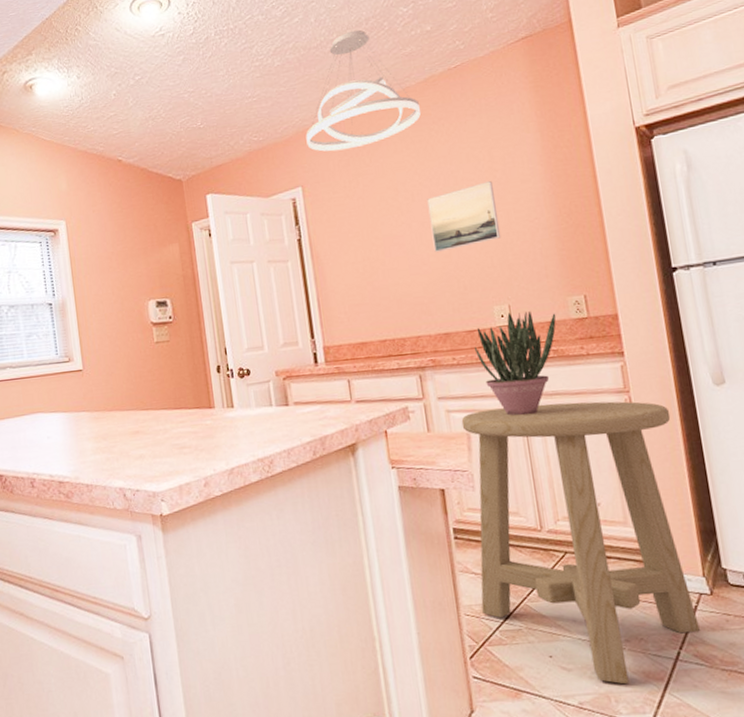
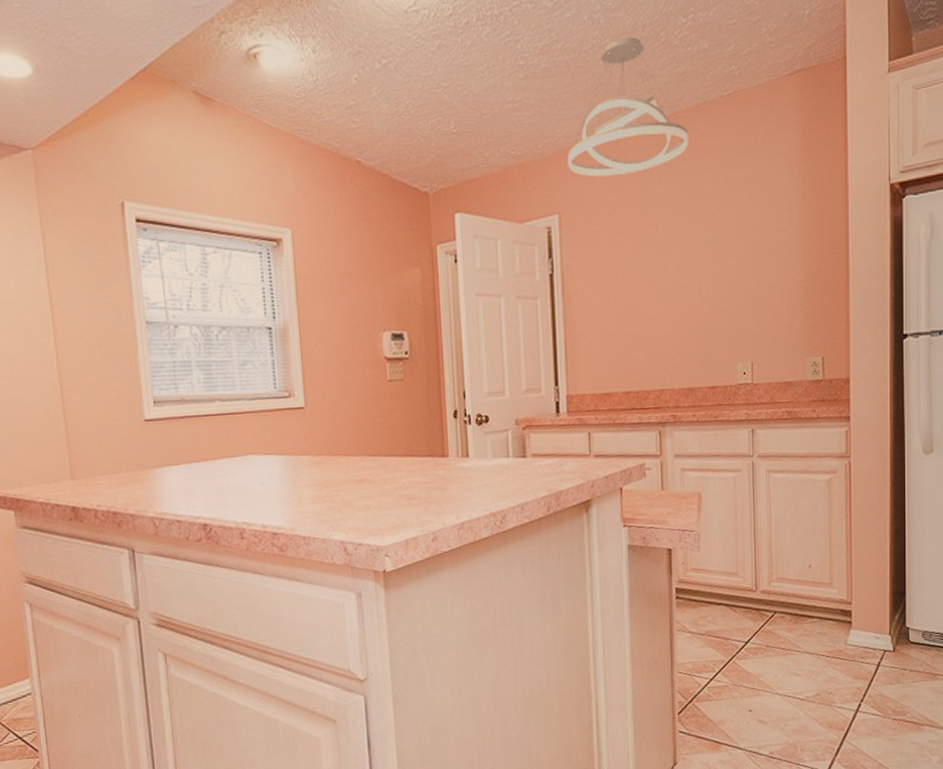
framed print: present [427,181,501,253] -> none [685,228,753,301]
stool: present [461,401,700,685] -> none [694,465,882,735]
potted plant: present [473,310,556,416] -> none [714,369,794,477]

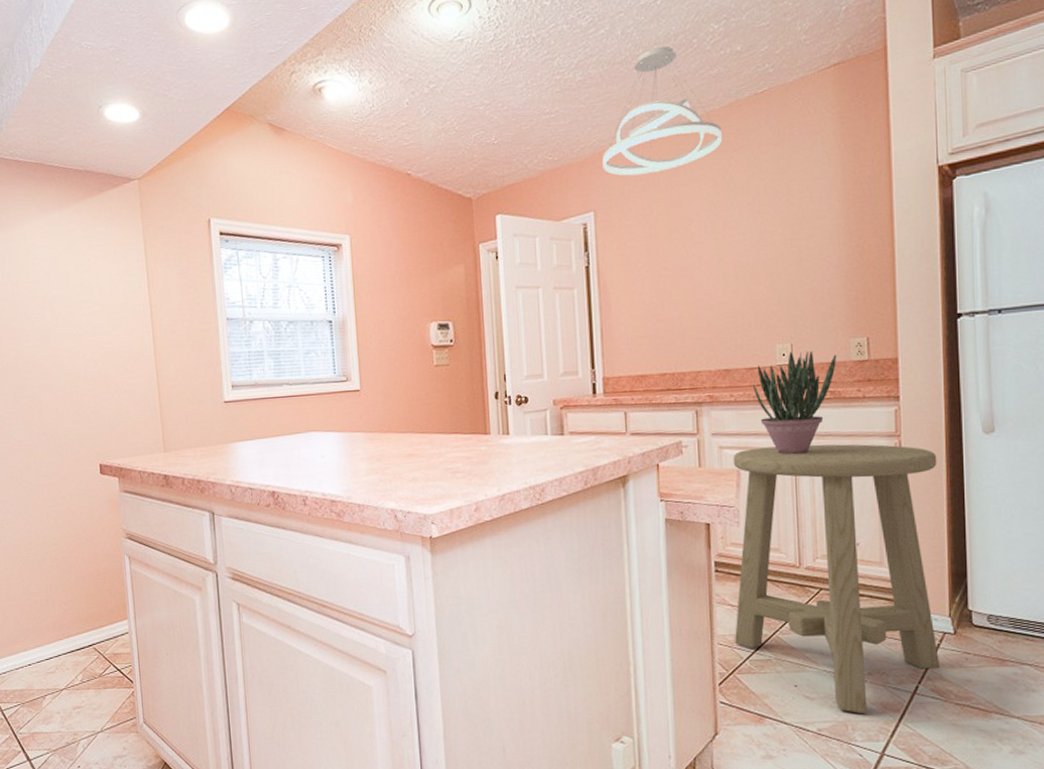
stool: none [694,465,882,735] -> present [733,444,940,714]
potted plant: none [714,369,794,477] -> present [752,350,837,455]

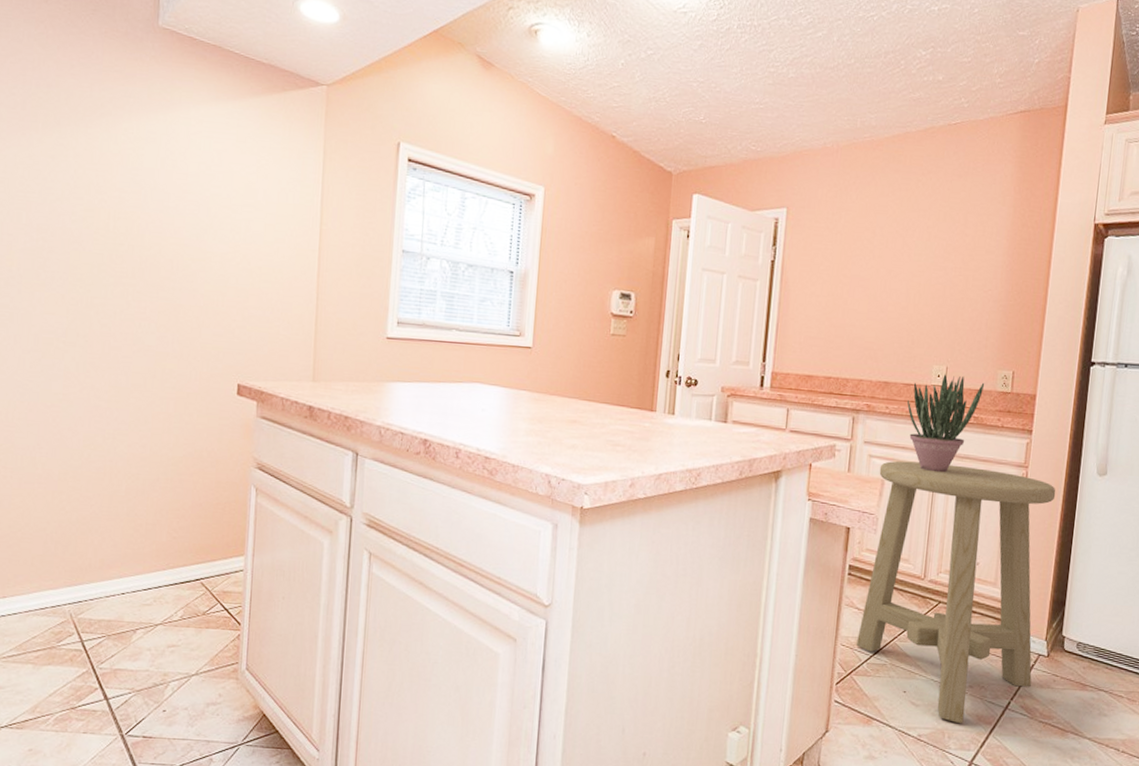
pendant light: present [602,46,723,176] -> none [801,60,915,181]

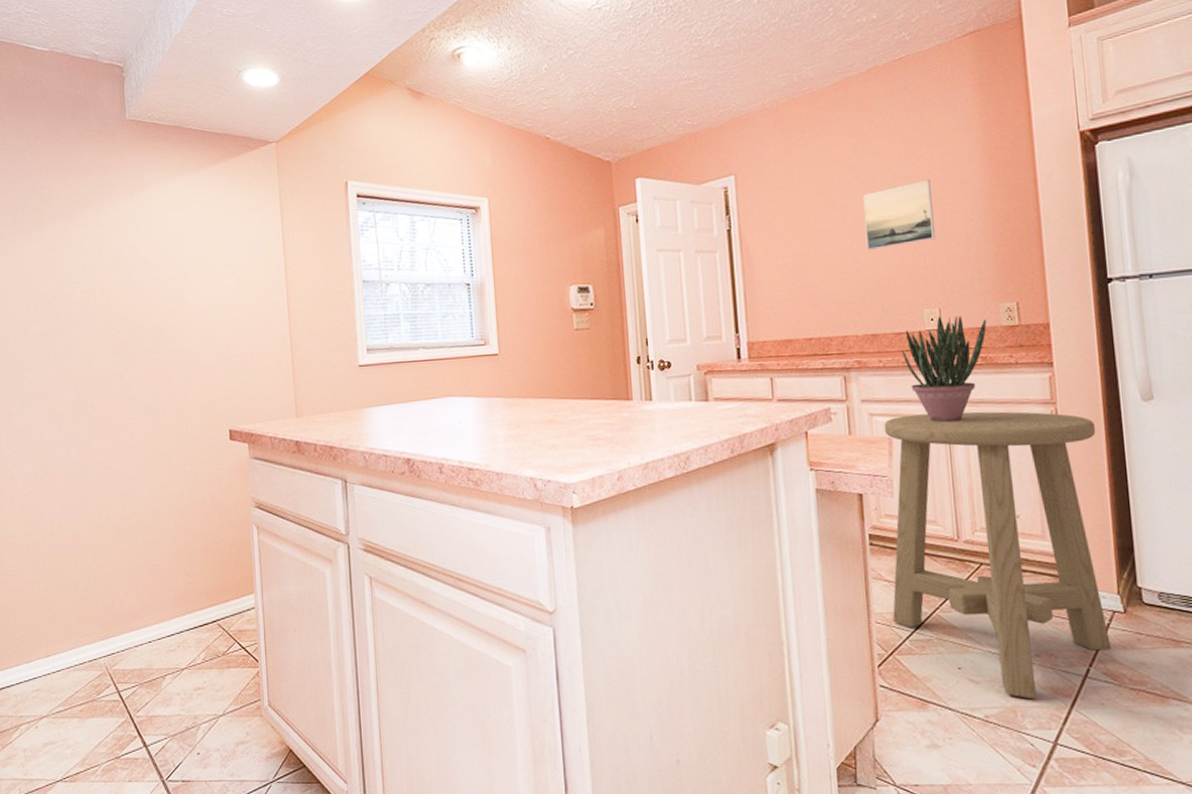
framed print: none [894,244,961,303] -> present [862,180,936,251]

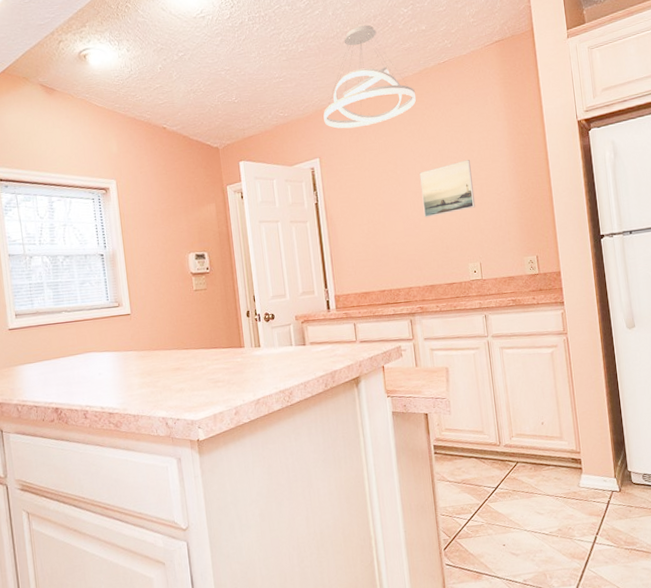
pendant light: none [741,14,862,140] -> present [323,25,417,129]
stool: present [884,411,1111,700] -> none [442,341,611,564]
potted plant: present [901,315,987,423] -> none [453,267,516,353]

